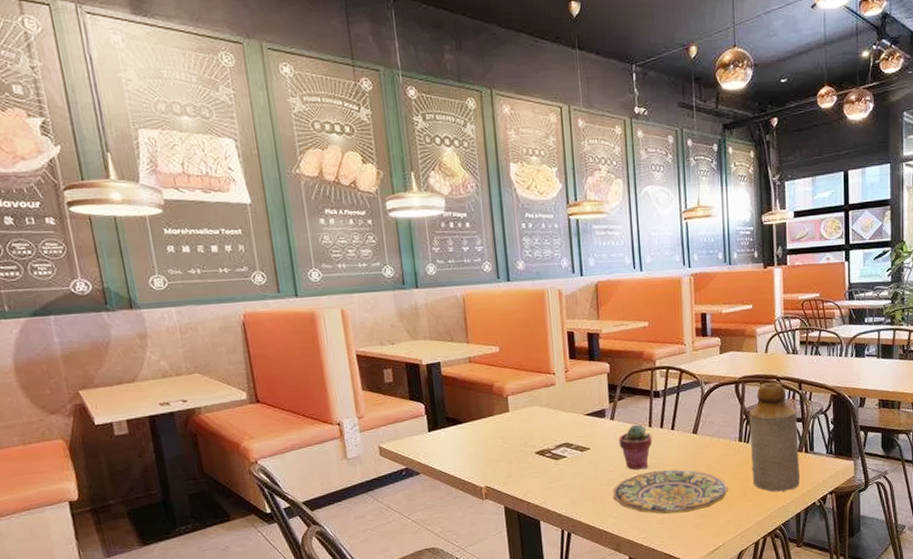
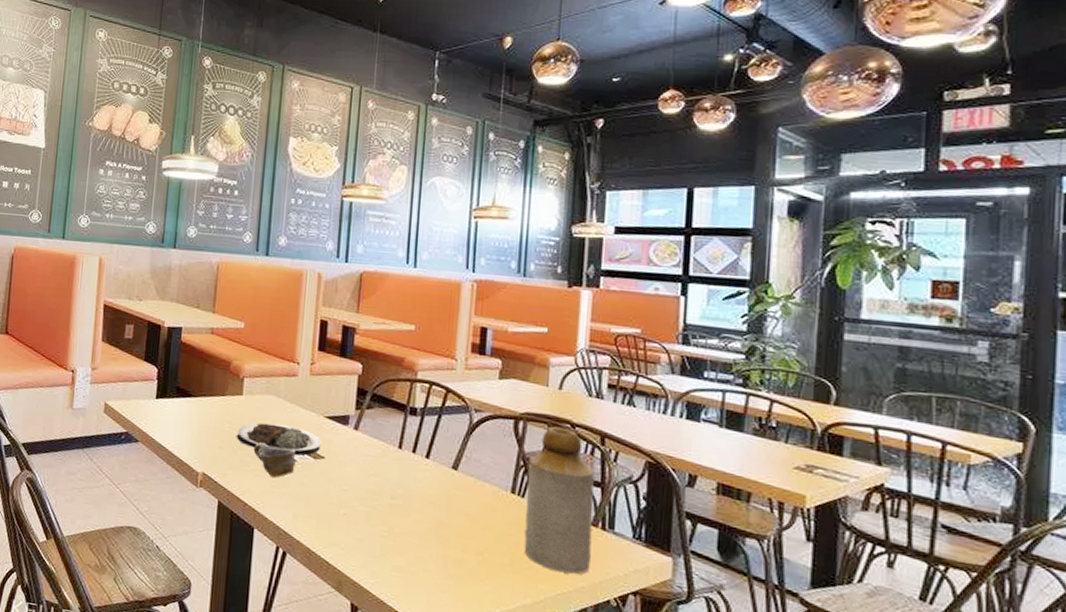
plate: none [510,429,586,455] -> present [237,422,322,456]
cup: none [527,447,567,476] -> present [253,442,296,478]
plate: present [612,469,728,514] -> none [343,502,489,568]
potted succulent: present [619,424,653,470] -> none [359,441,401,498]

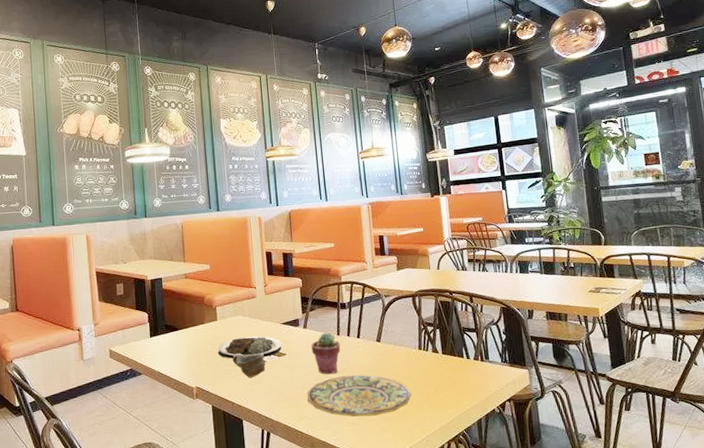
plate: none [343,502,489,568] -> present [306,374,412,417]
potted succulent: none [359,441,401,498] -> present [311,332,341,375]
bottle: present [523,426,595,574] -> none [426,295,478,398]

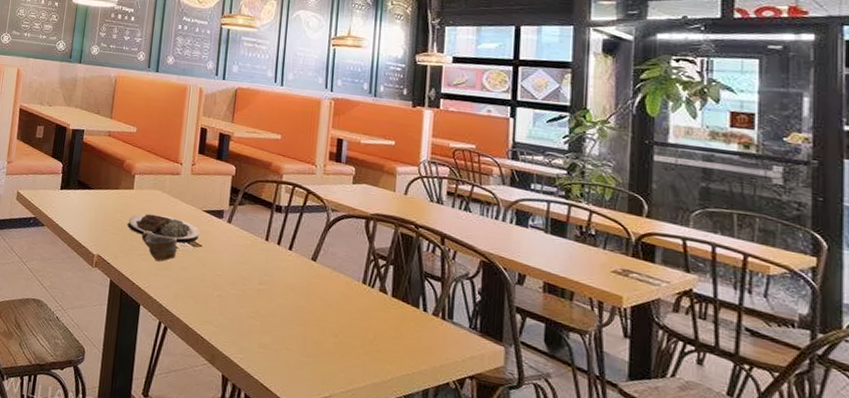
plate: present [306,374,412,417] -> none [216,286,343,348]
potted succulent: present [311,332,341,375] -> none [232,233,267,283]

